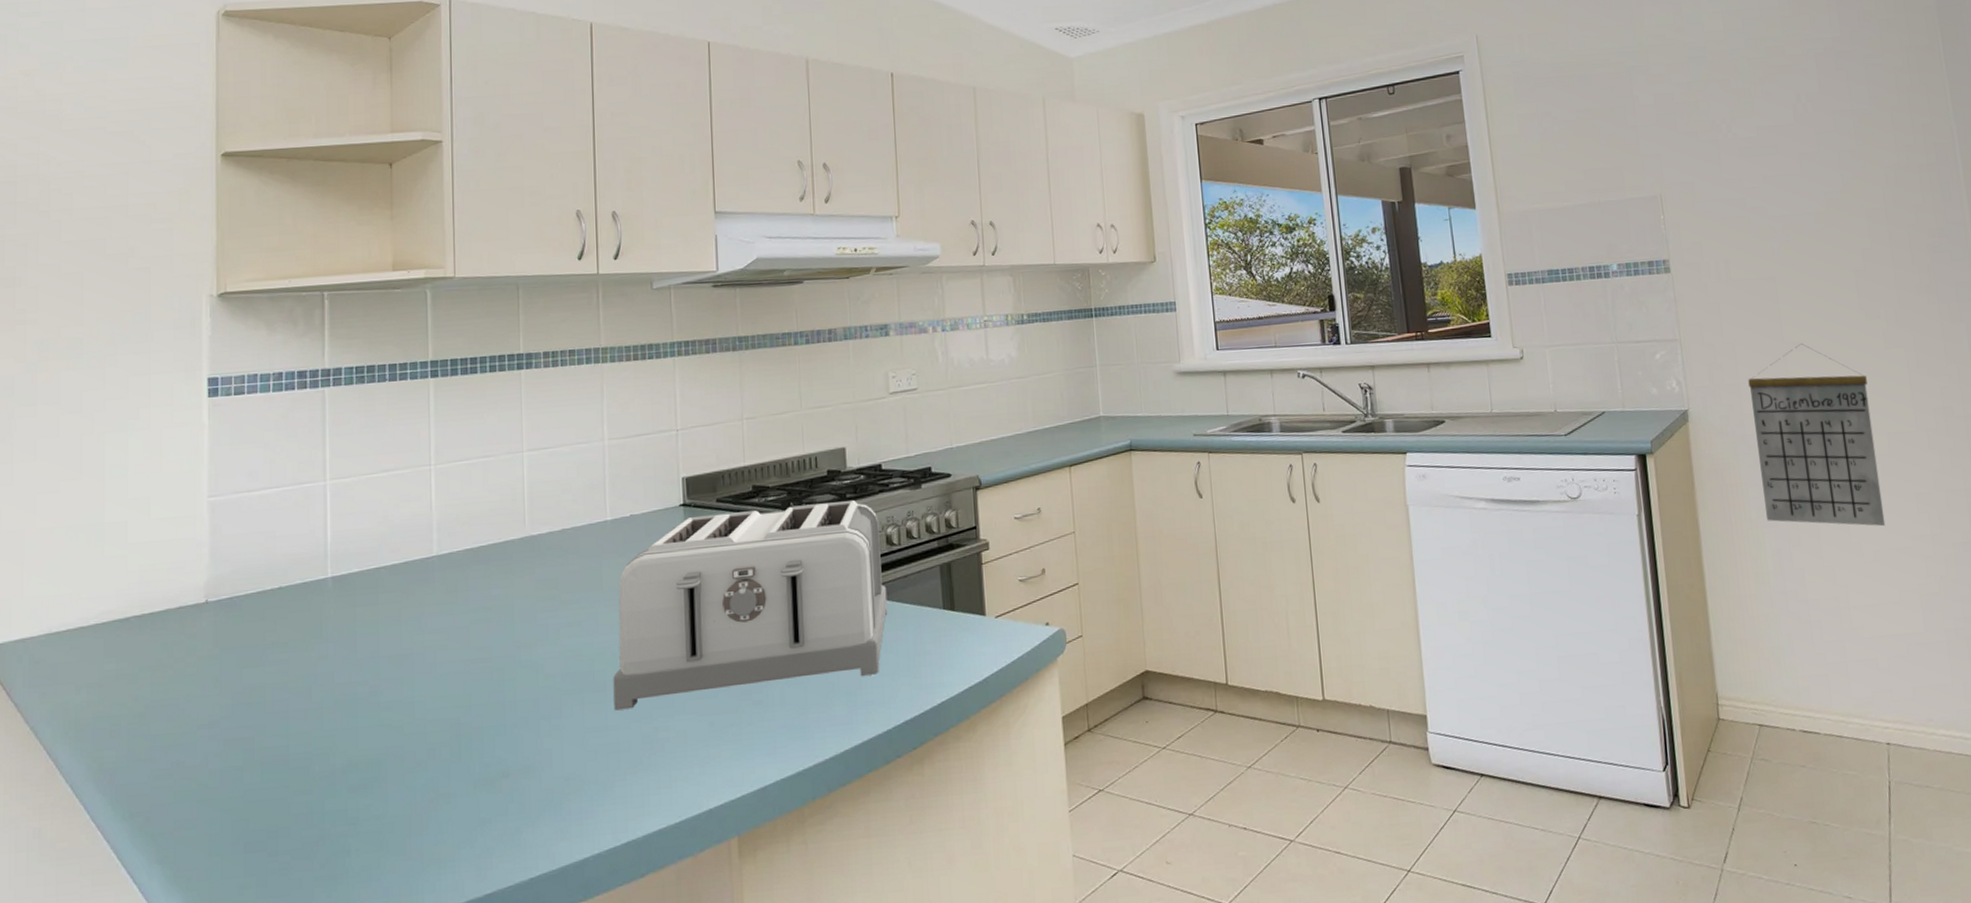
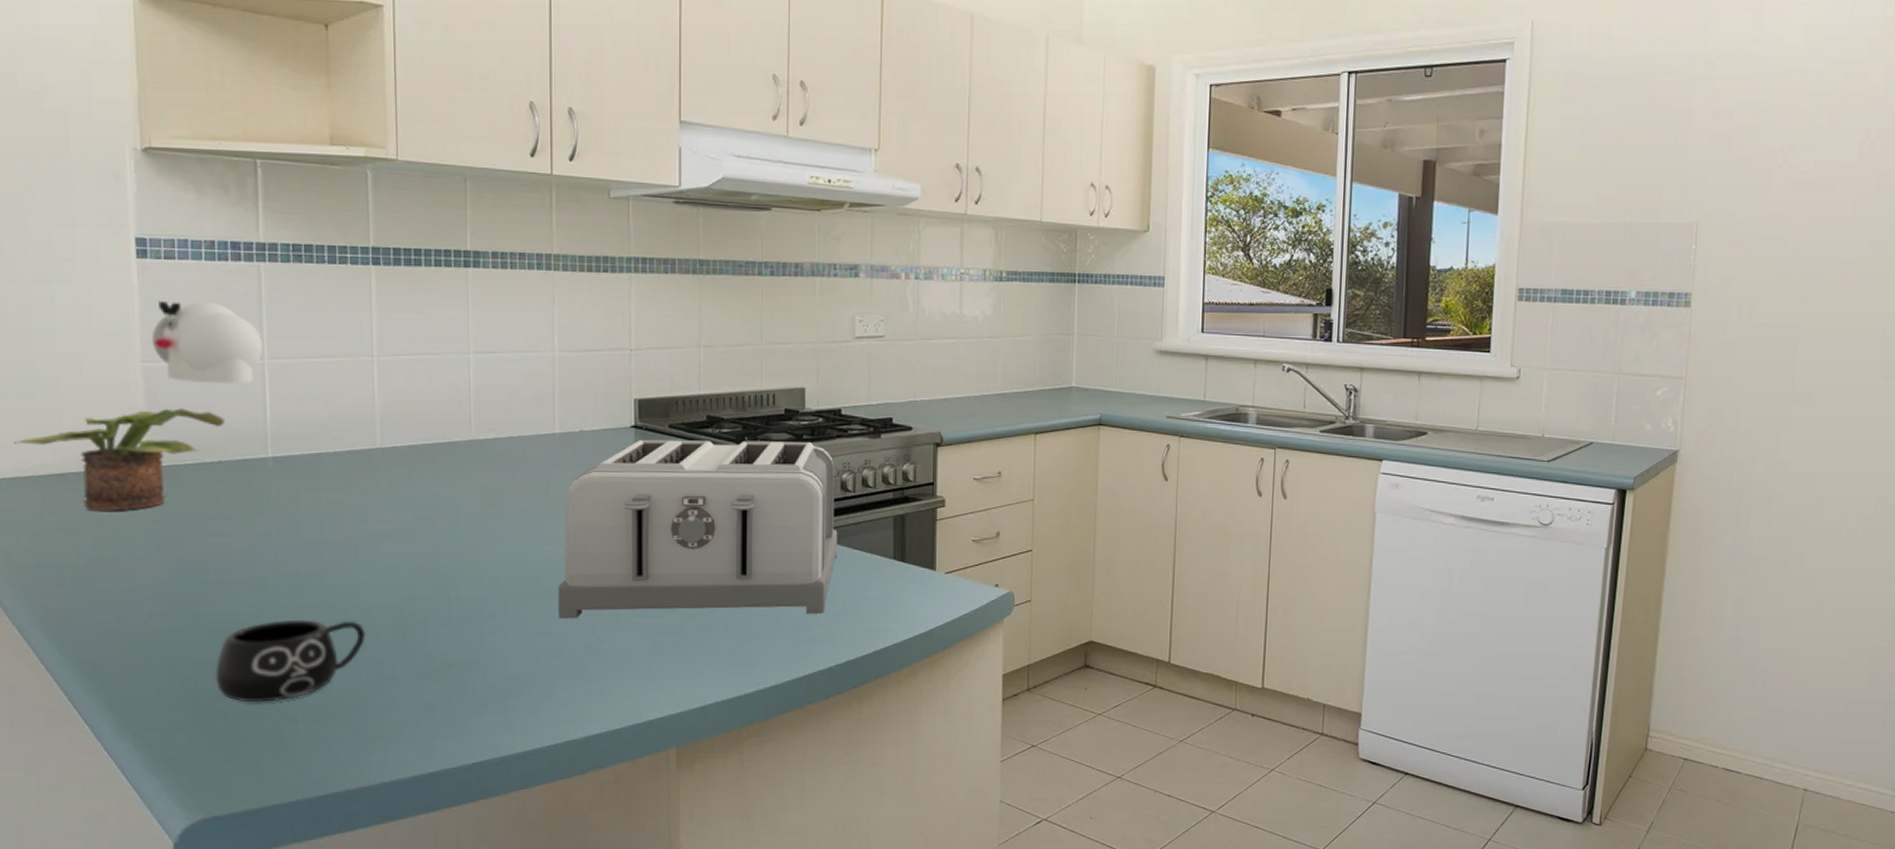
potted plant: none [80,431,326,653] -> present [14,301,263,511]
mug: none [268,737,421,839] -> present [215,619,366,703]
calendar: present [1748,344,1886,527] -> none [1734,397,1869,588]

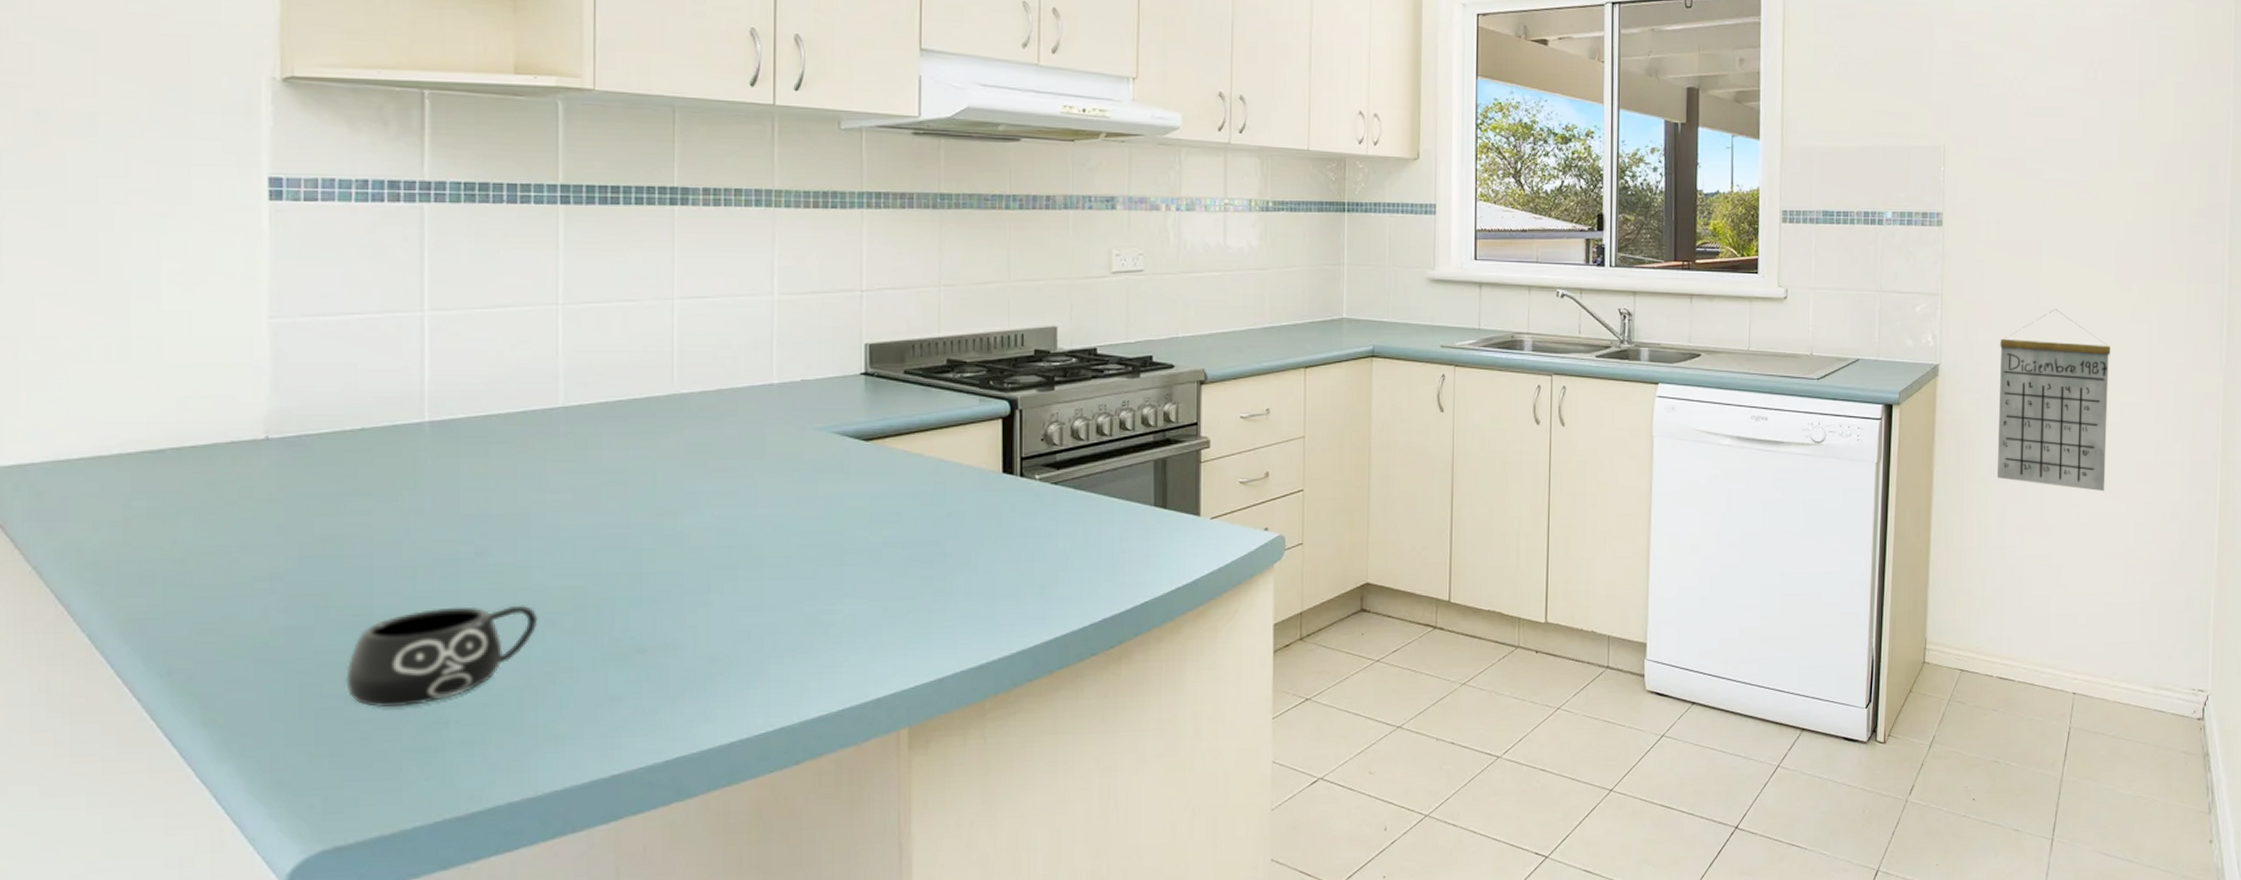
potted plant: present [14,301,263,511] -> none [97,247,424,491]
toaster: present [558,439,838,619] -> none [772,385,1093,590]
calendar: none [1734,397,1869,588] -> present [1996,309,2110,492]

